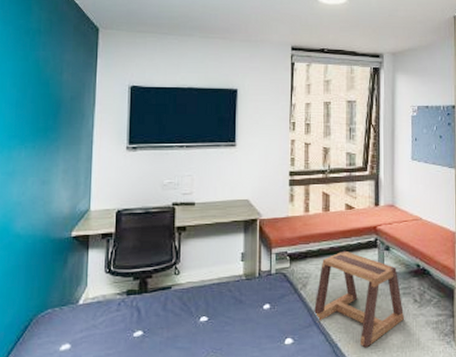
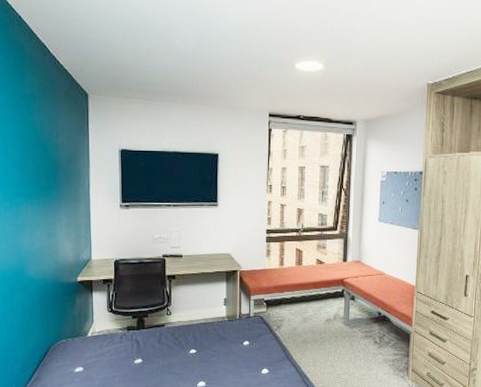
stool: present [313,250,405,348] -> none [286,299,366,379]

